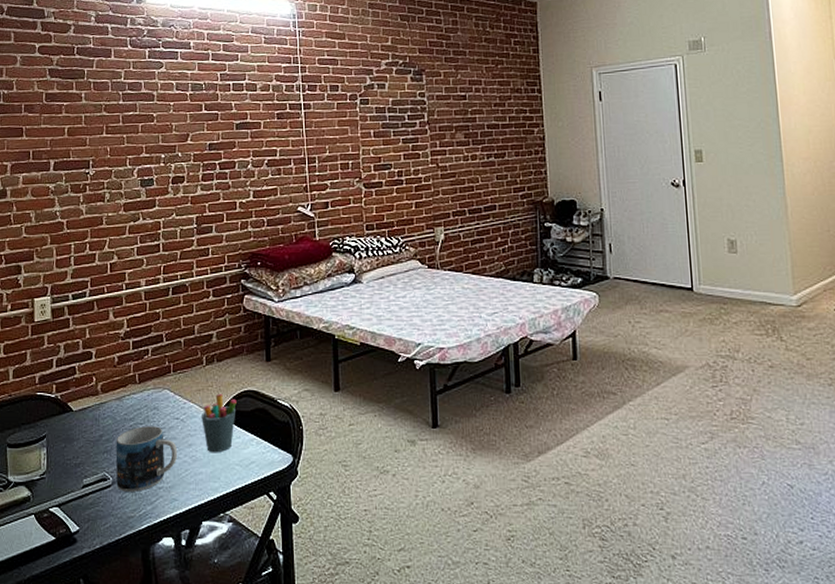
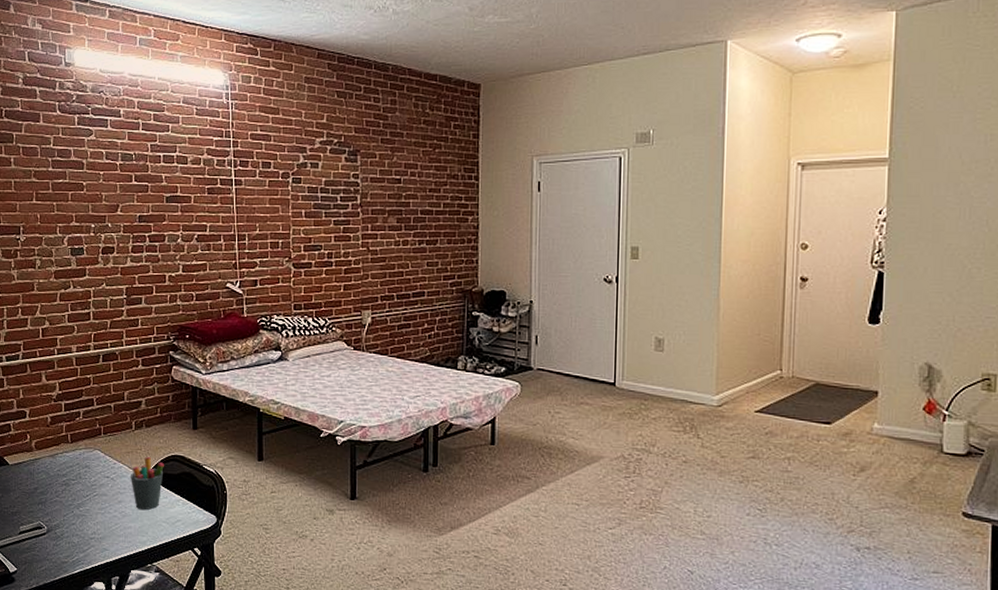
mug: present [115,426,178,492] -> none [50,482,108,541]

